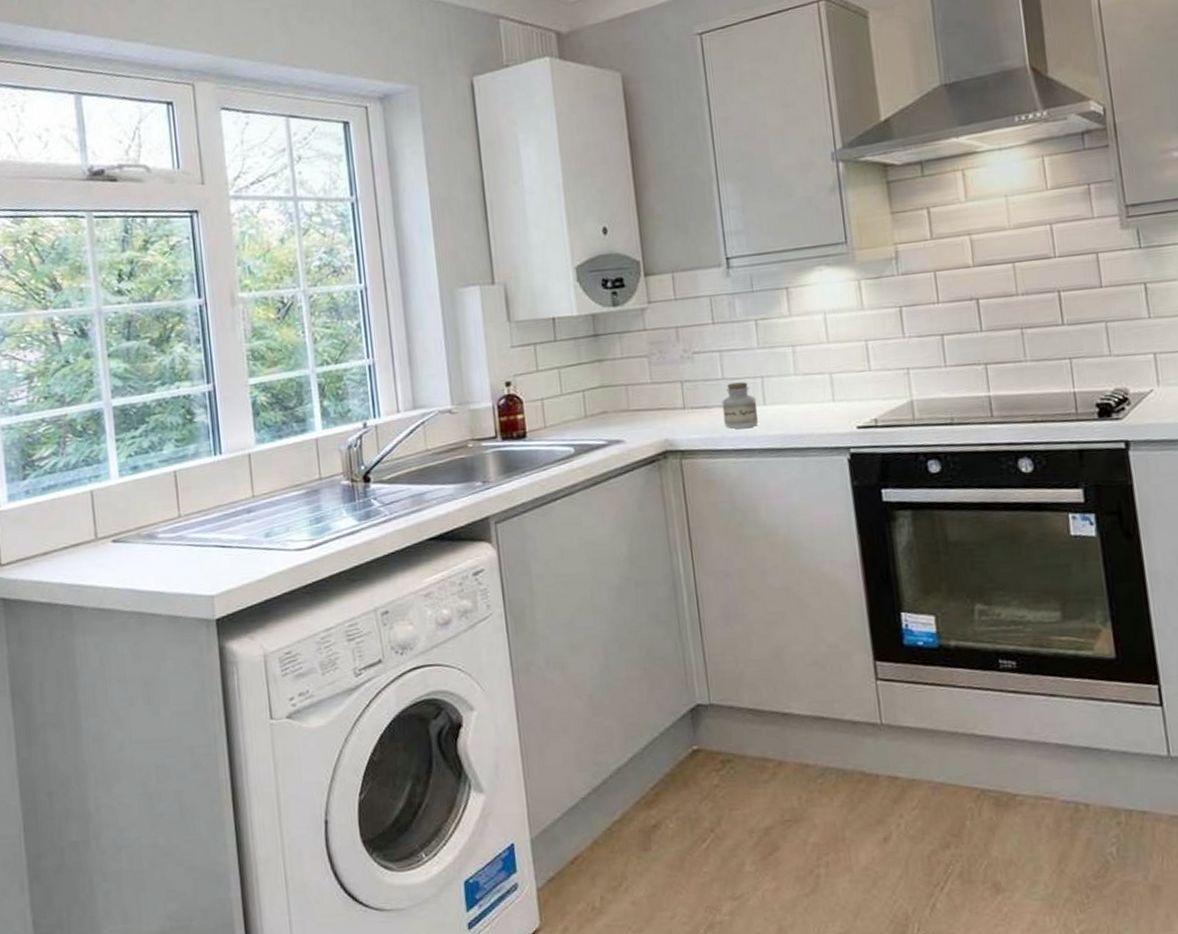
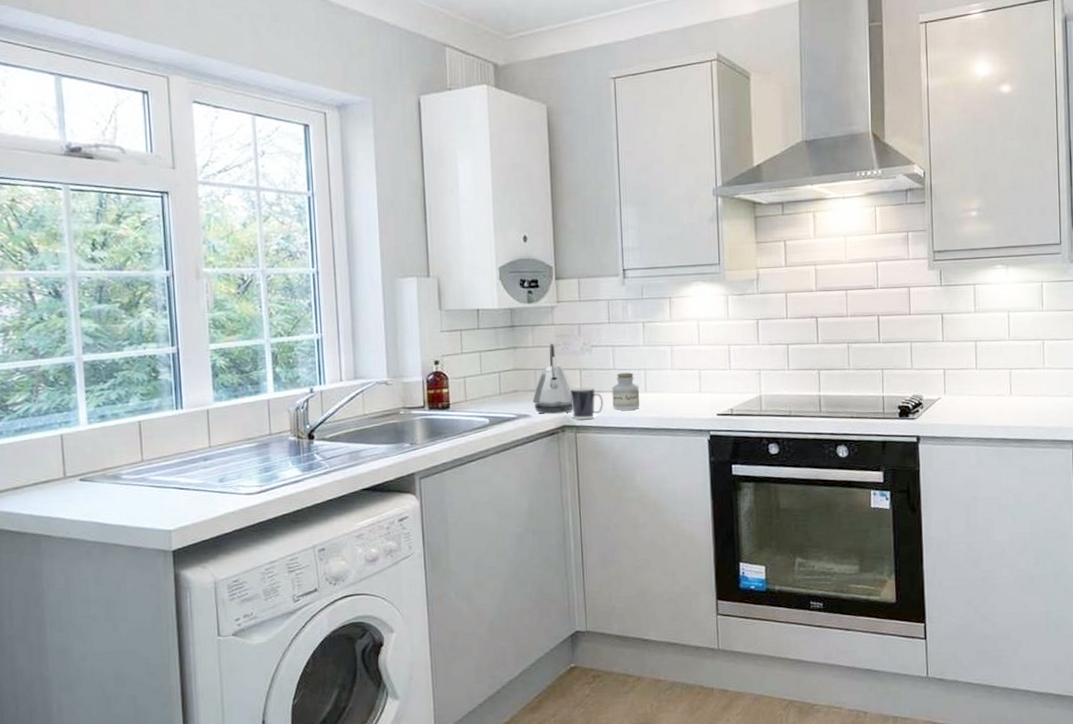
kettle: none [625,353,676,439] -> present [532,344,574,415]
mug: none [671,402,713,444] -> present [570,387,603,420]

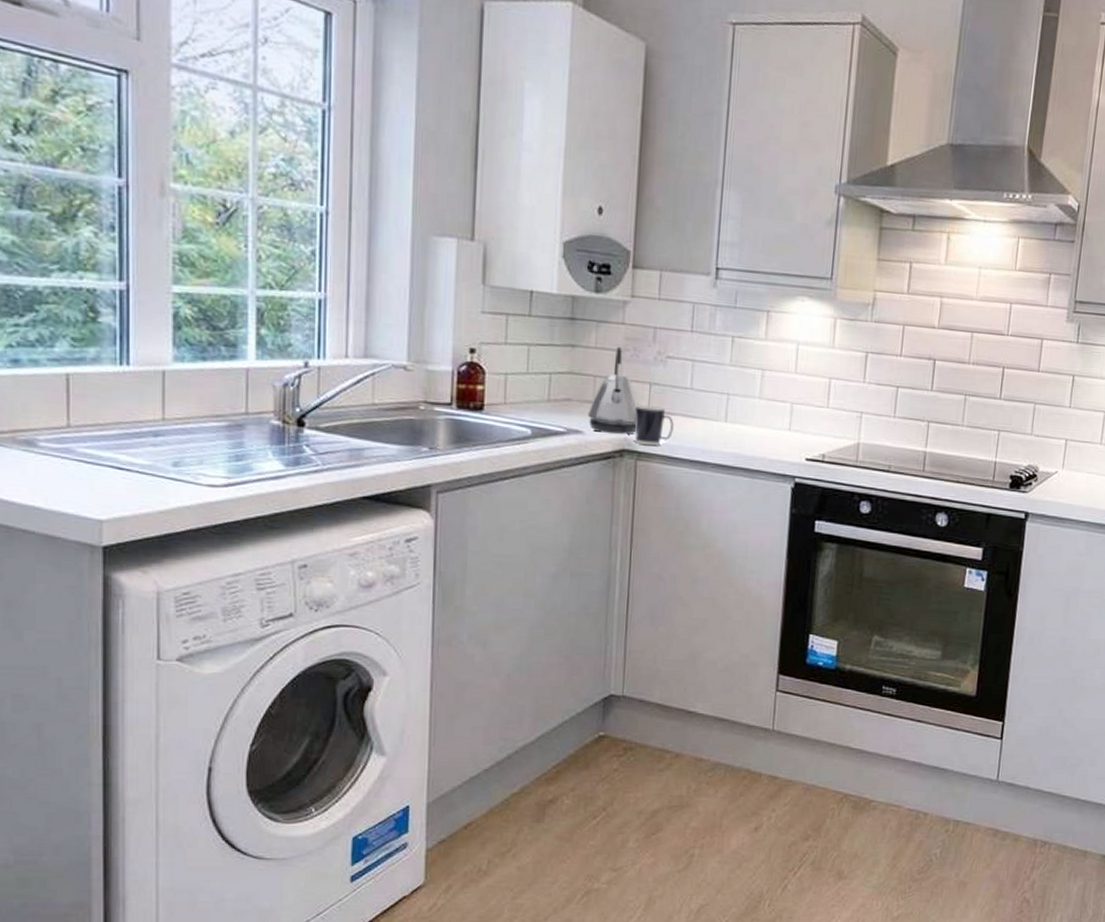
jar: present [612,373,640,411] -> none [684,394,719,442]

